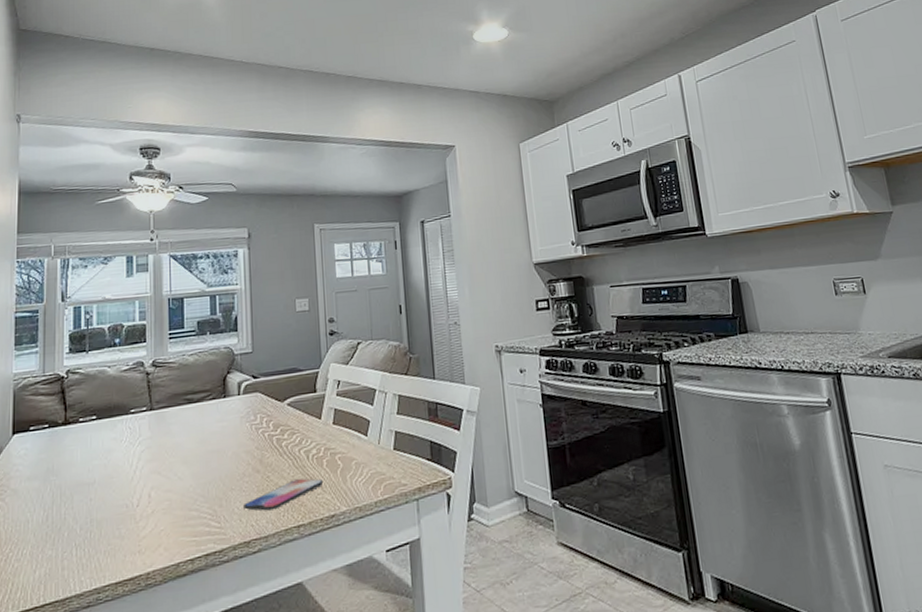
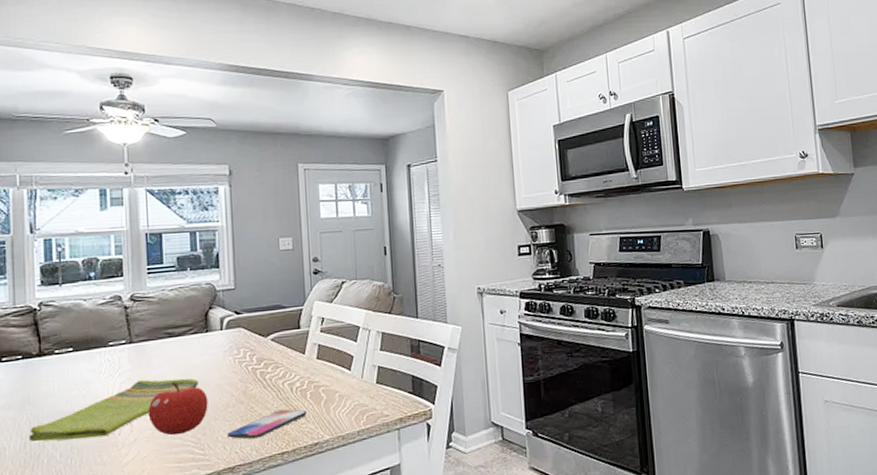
dish towel: none [51,446,215,515] -> present [28,378,198,443]
fruit: none [166,450,225,508] -> present [148,382,208,436]

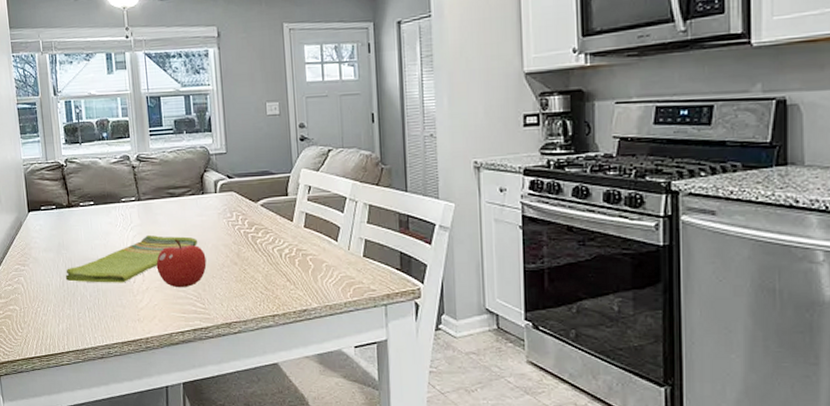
smartphone: present [227,409,308,439] -> none [224,275,296,299]

